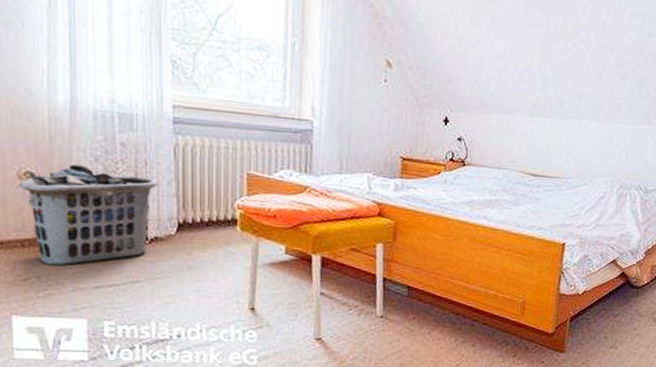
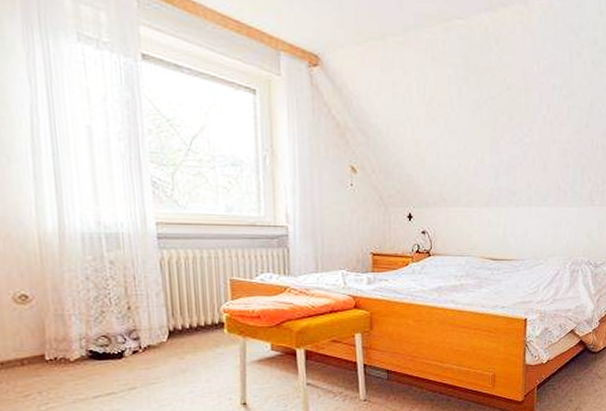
clothes hamper: present [19,164,158,266] -> none [15,285,147,380]

